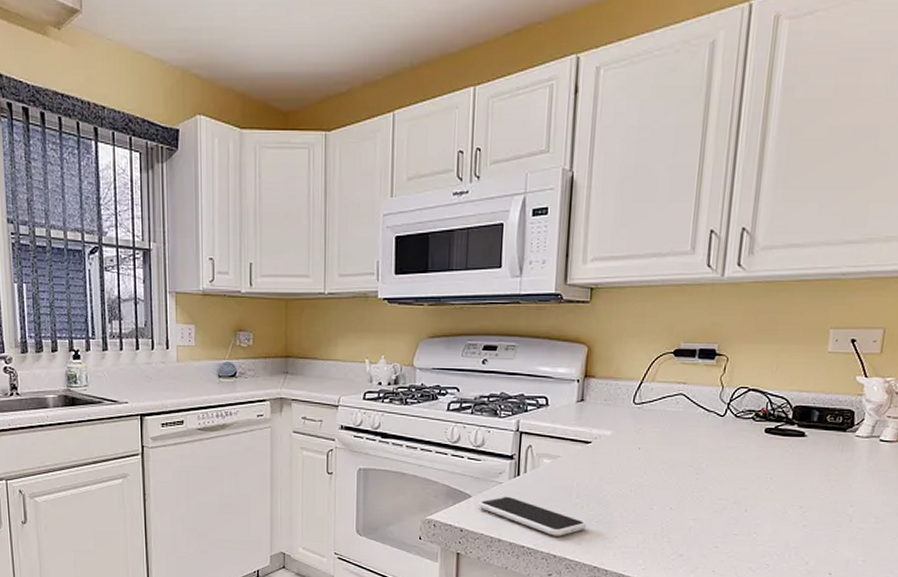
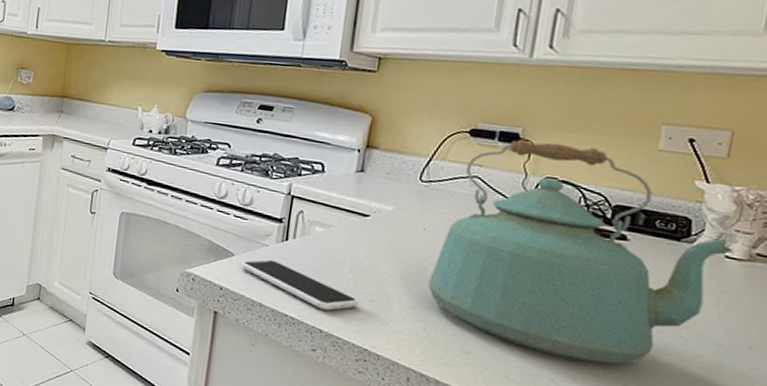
kettle: none [645,354,887,547] -> present [428,139,734,365]

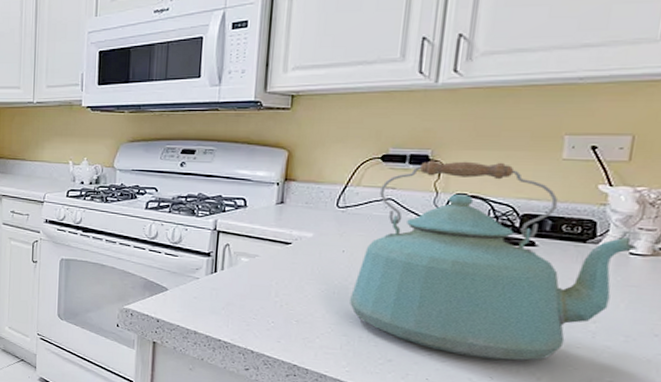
smartphone: present [240,259,359,311] -> none [174,291,286,333]

